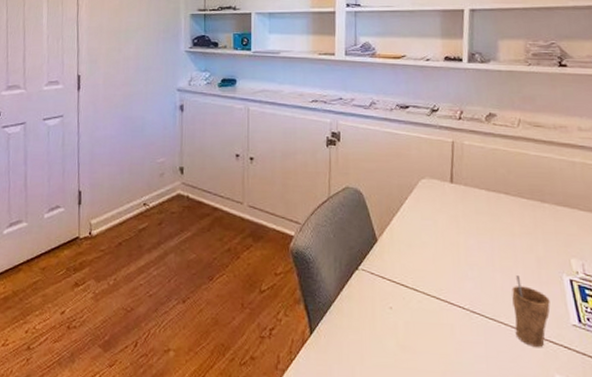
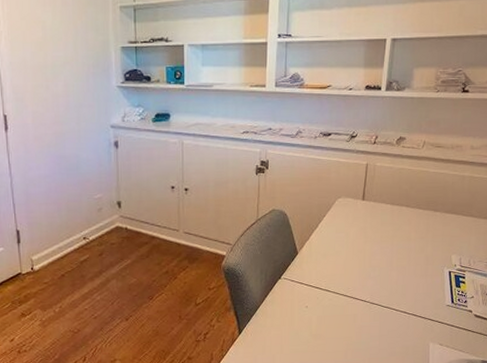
cup: present [512,274,550,348] -> none [403,271,432,325]

